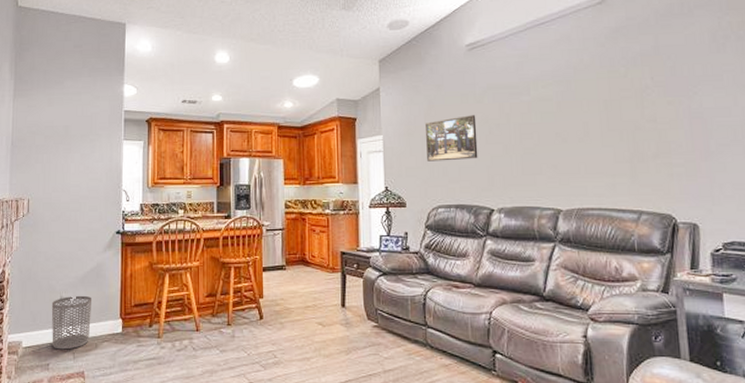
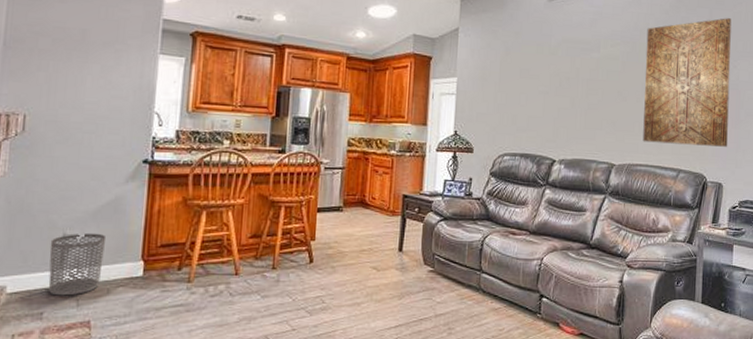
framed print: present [424,115,478,161] -> none [498,66,549,110]
wall art: none [581,41,698,184] -> present [642,18,732,147]

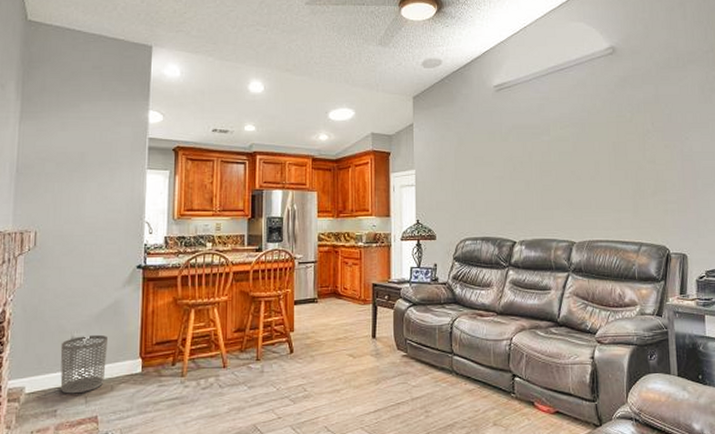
wall art: present [642,18,732,147] -> none [594,92,687,218]

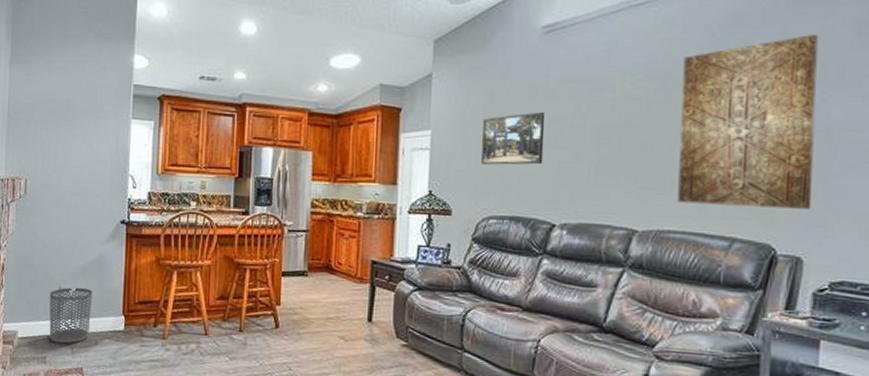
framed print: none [455,153,503,196] -> present [481,112,546,165]
wall art: none [594,92,687,218] -> present [677,35,819,209]

